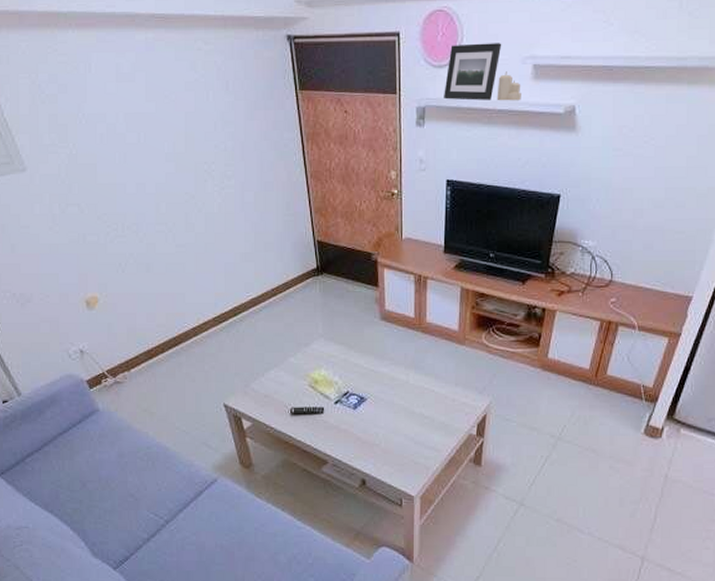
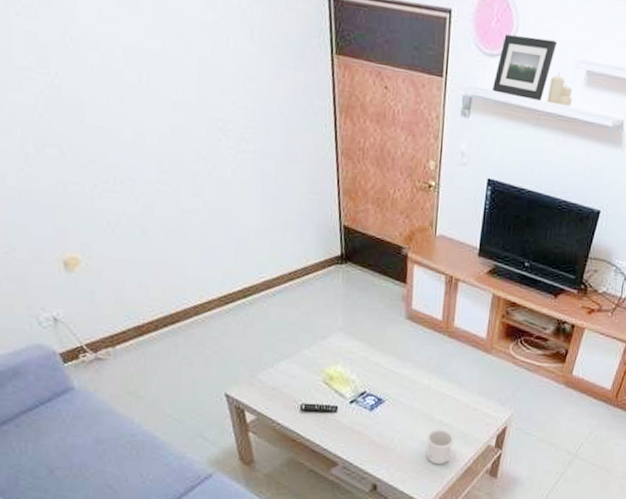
mug: none [409,421,439,457] -> present [425,428,457,465]

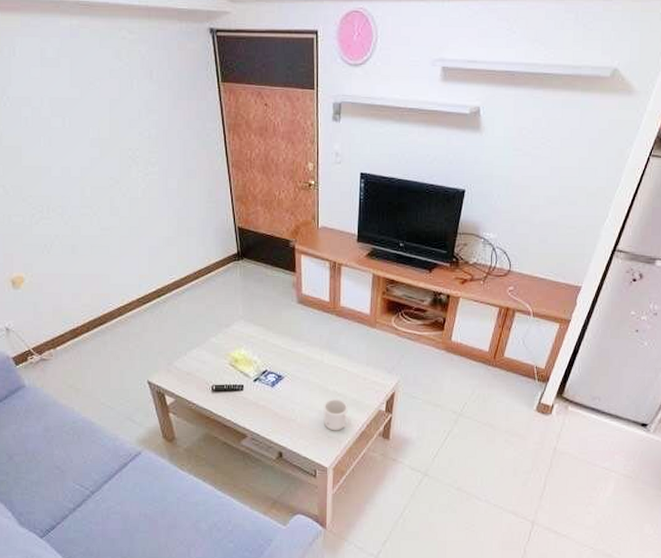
picture frame: present [492,34,558,101] -> none [359,44,414,99]
candle: present [547,73,573,107] -> none [408,72,431,101]

